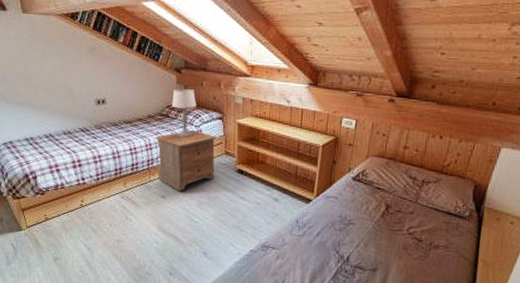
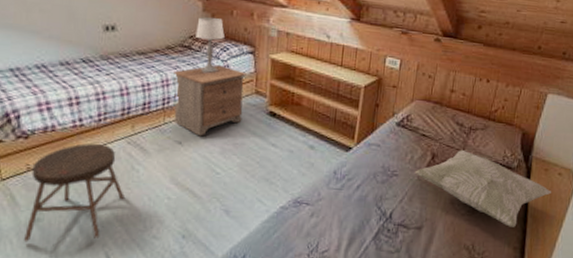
stool: none [48,198,121,276] -> present [24,143,124,242]
decorative pillow: none [369,200,502,271] -> present [414,149,551,227]

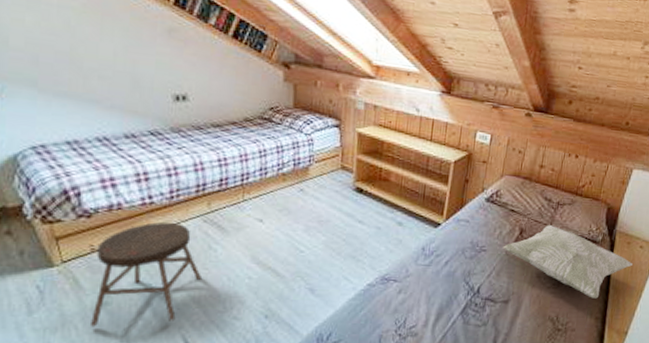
nightstand: present [173,65,246,136] -> none [253,138,332,214]
table lamp: present [196,17,225,74] -> none [276,87,308,148]

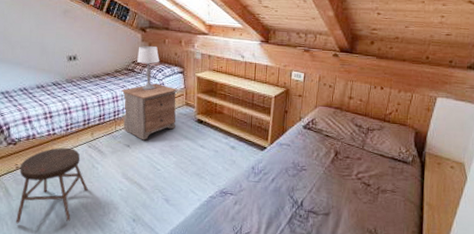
nightstand: none [253,138,332,214] -> present [121,83,178,141]
table lamp: none [276,87,308,148] -> present [137,45,160,91]
decorative pillow: present [502,224,633,299] -> none [320,147,445,214]

